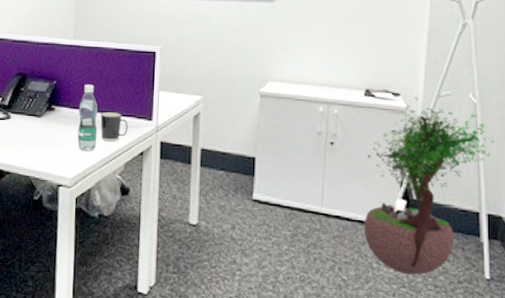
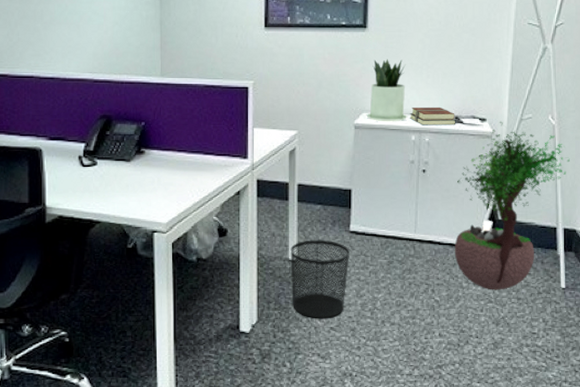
bottle: present [77,84,98,152] -> none [170,124,191,195]
mug: present [100,112,128,142] -> none [193,152,223,183]
waste bin: none [190,205,252,288] -> present [290,240,349,319]
planter: none [272,29,316,93] -> present [366,58,408,122]
books: none [317,78,367,99] -> present [409,106,456,126]

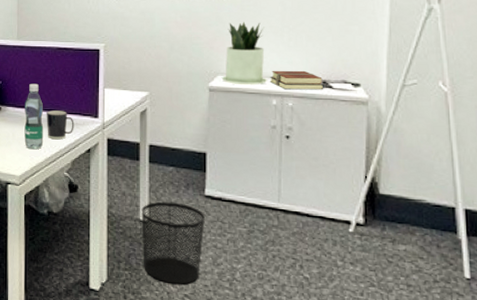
bottle: none [170,124,191,195] -> present [24,83,44,150]
mug: none [193,152,223,183] -> present [46,110,74,140]
potted tree: present [454,121,570,290] -> none [325,86,469,274]

